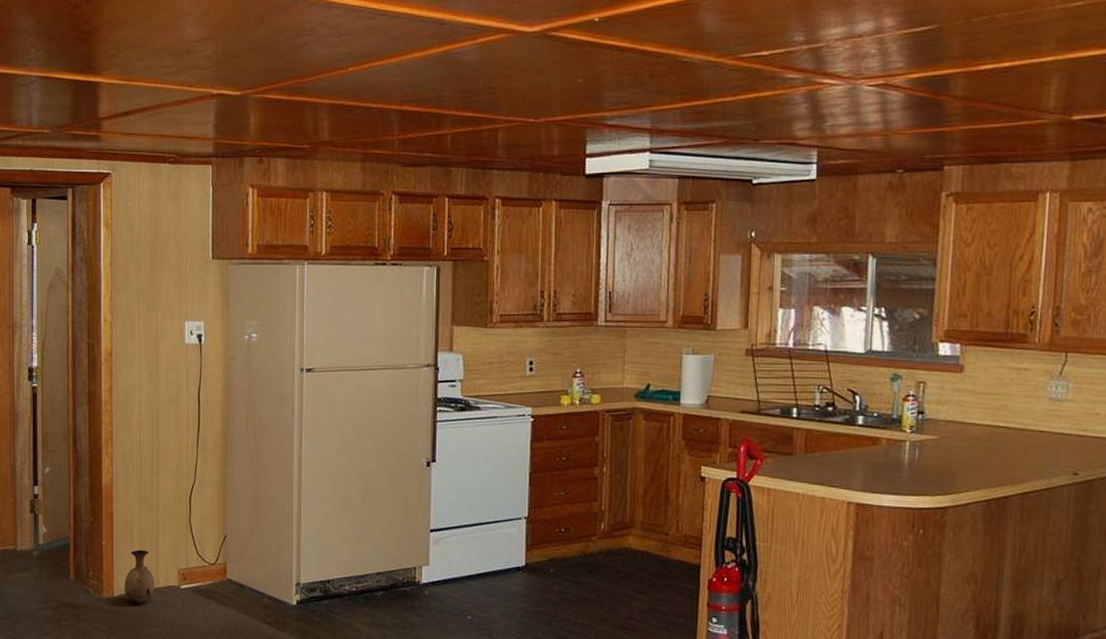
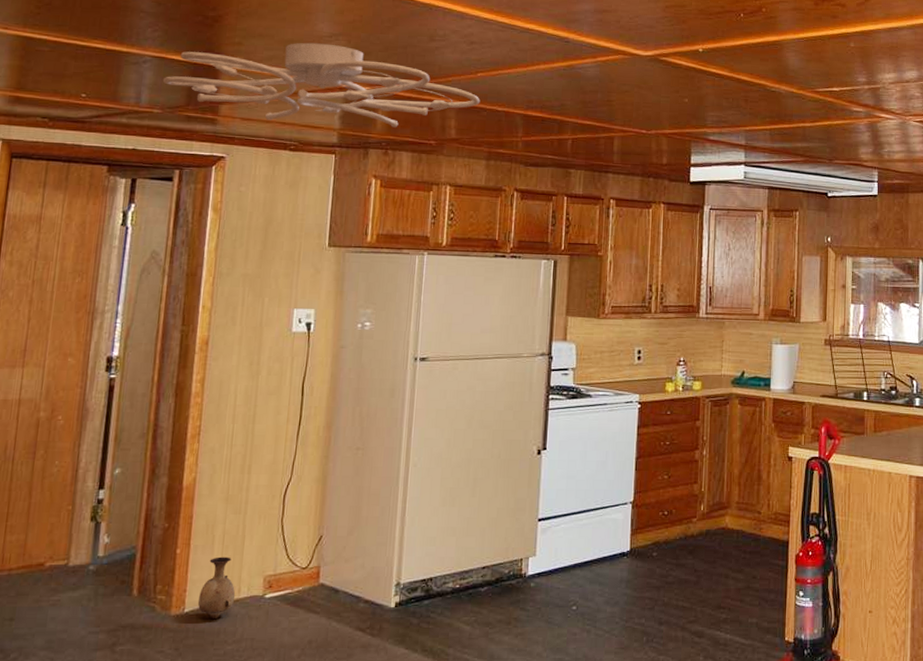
ceiling light fixture: none [49,49,353,134] -> present [162,42,480,128]

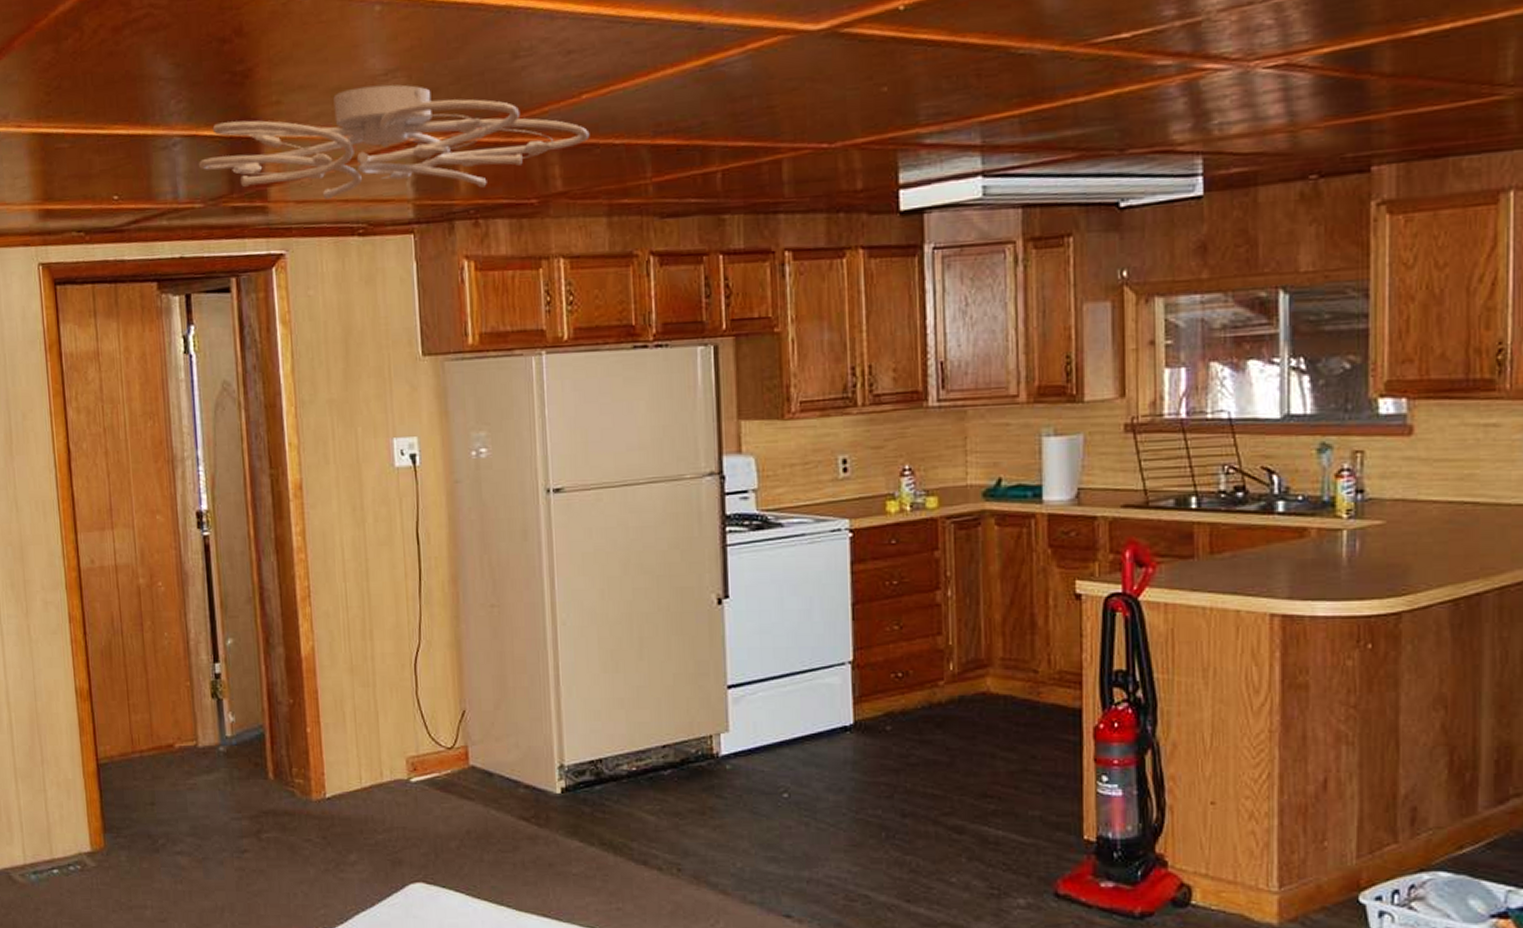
vase: present [198,556,236,618] -> none [339,736,378,805]

